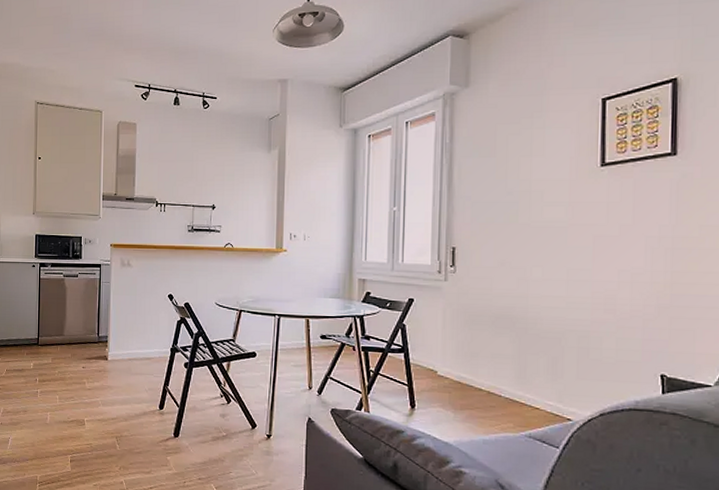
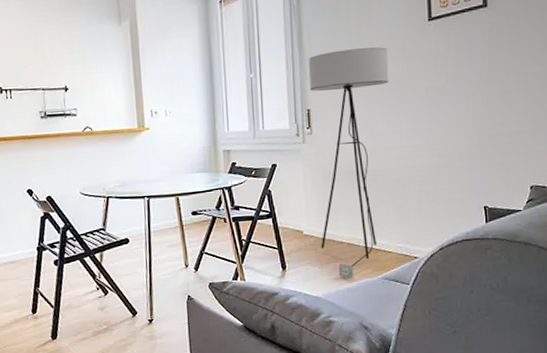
floor lamp: none [456,190,550,430] -> present [308,47,389,279]

